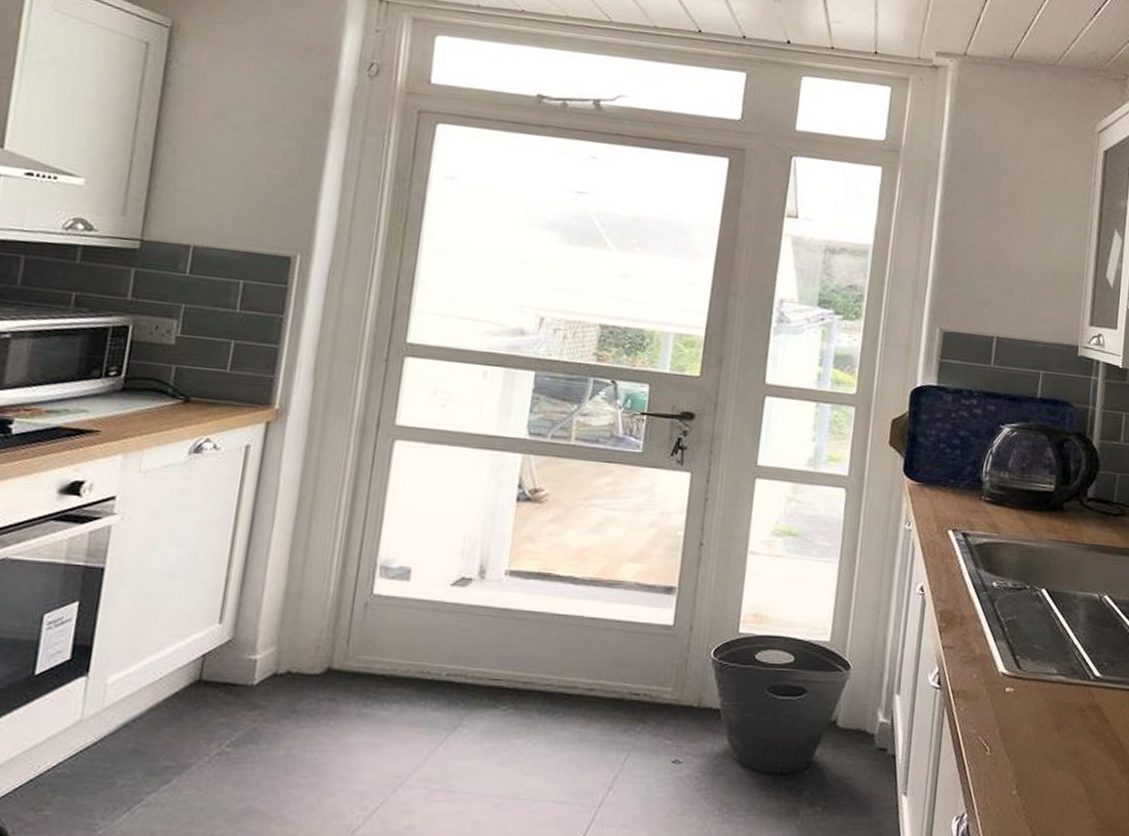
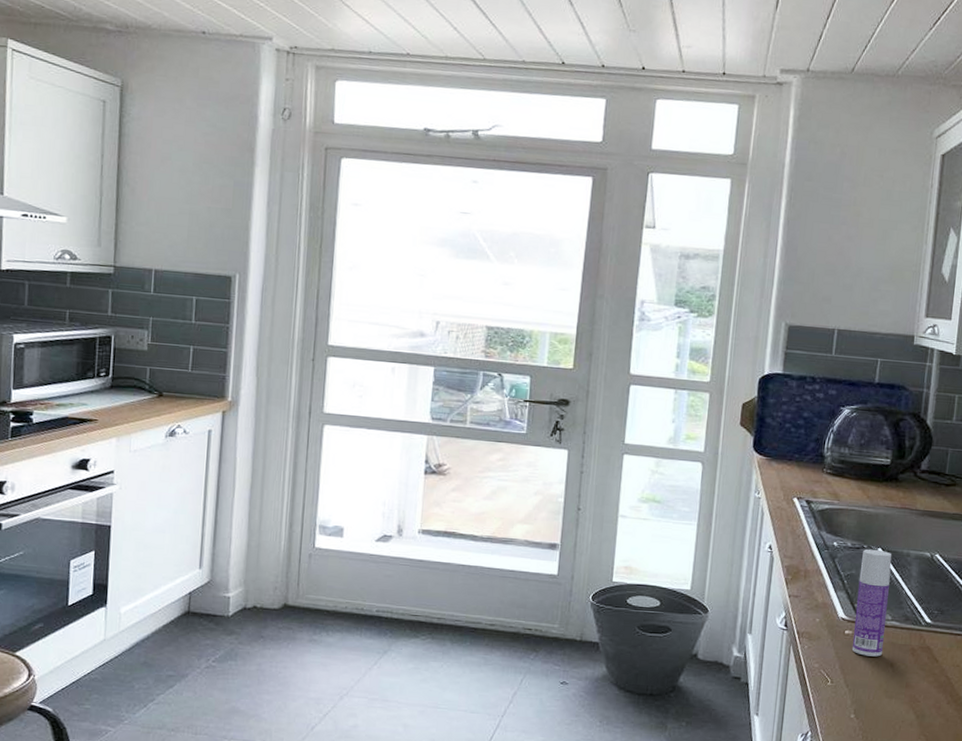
bottle: none [1014,589,1057,719] -> present [852,548,892,657]

